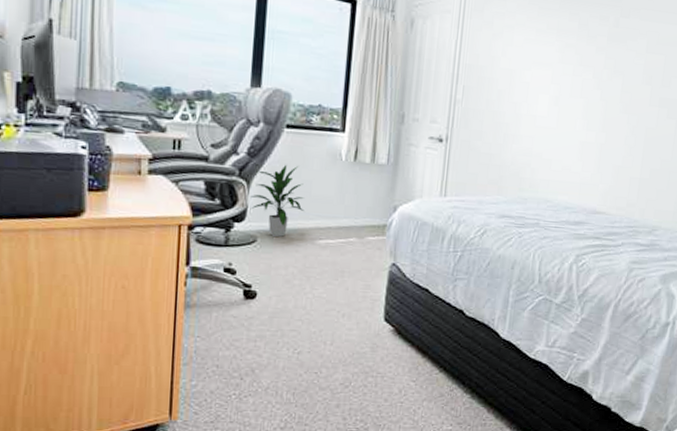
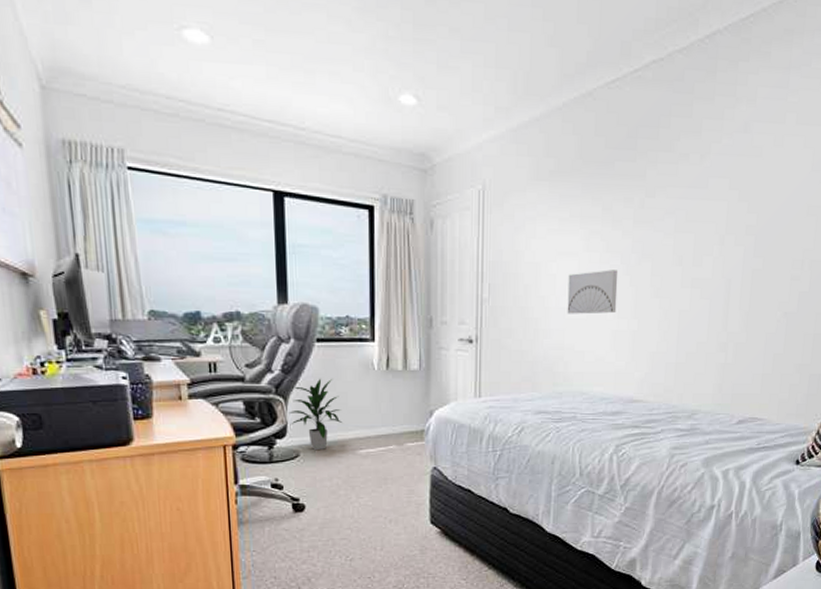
wall art: none [537,82,590,125] -> present [567,270,618,314]

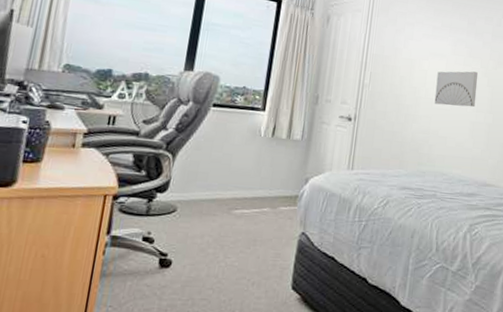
indoor plant: present [289,378,343,451] -> none [174,139,225,207]

